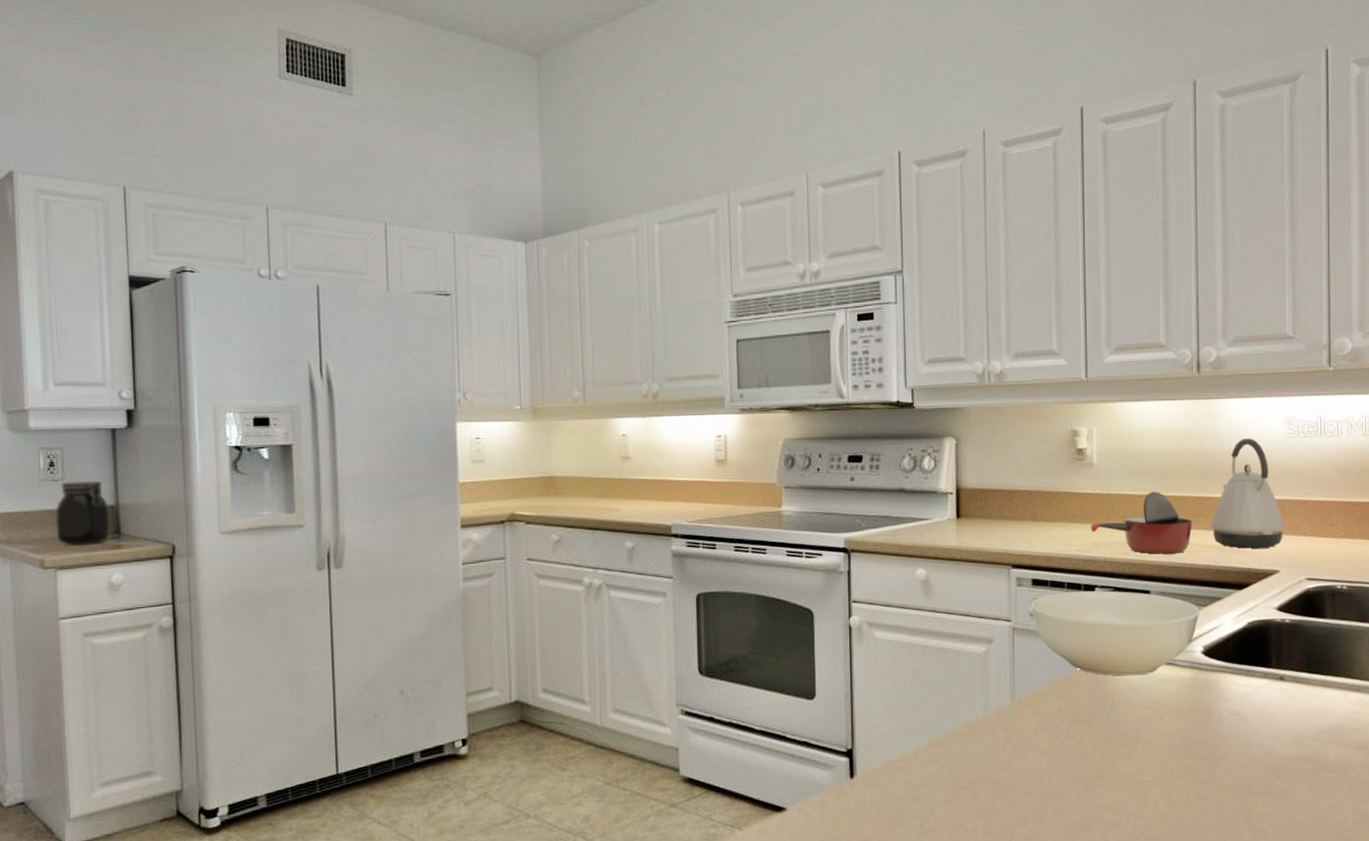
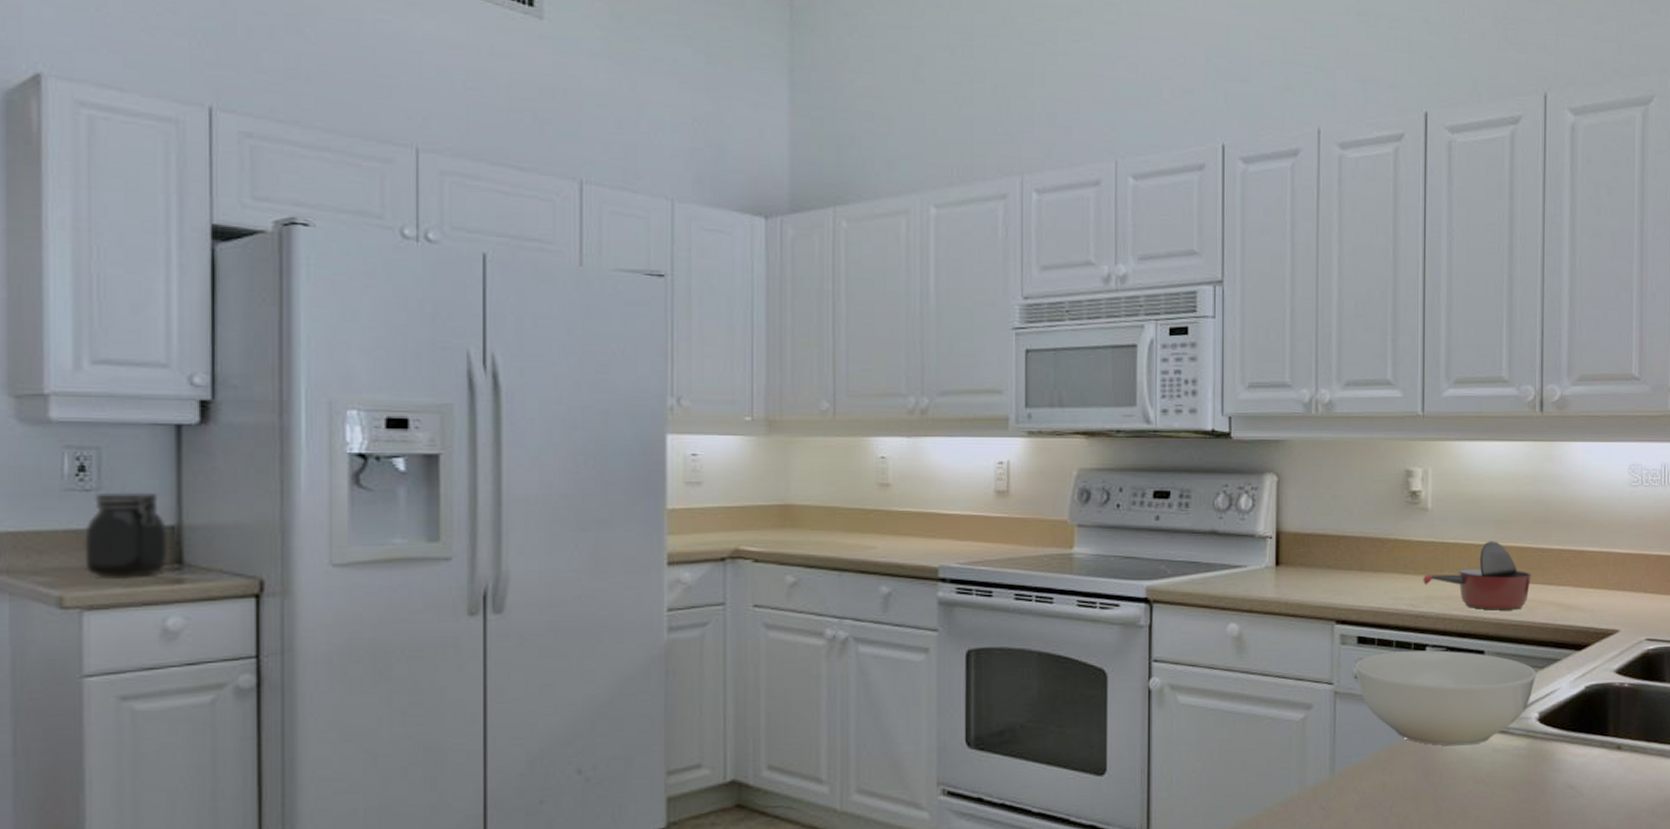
kettle: present [1210,439,1285,549] -> none [1549,486,1626,606]

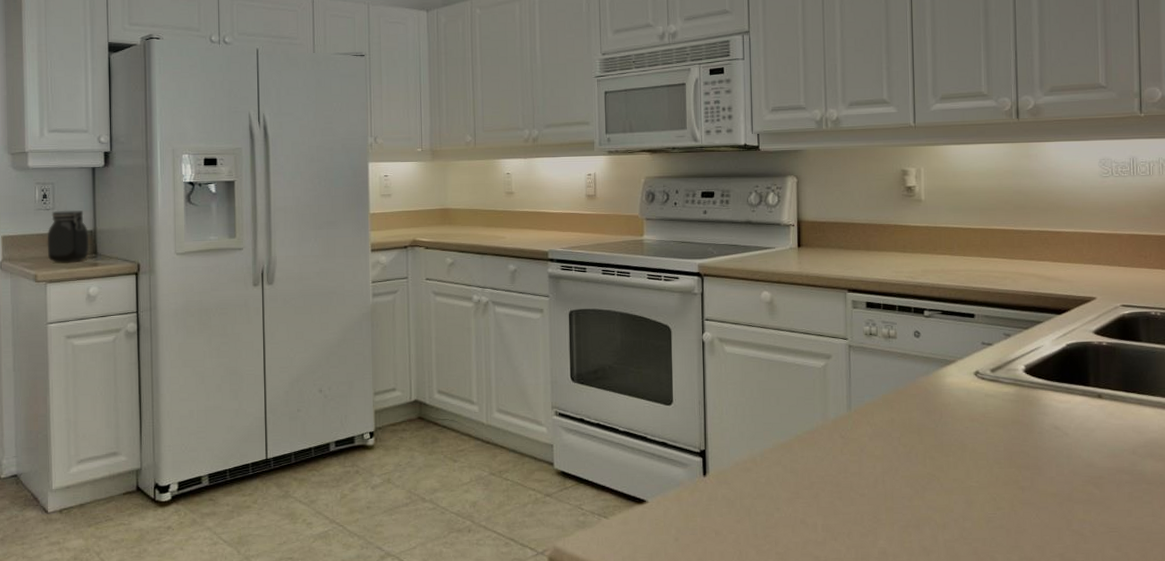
bowl: present [1355,650,1538,746] -> none [865,313,1023,391]
saucepan: present [1423,541,1531,610] -> none [919,225,1014,281]

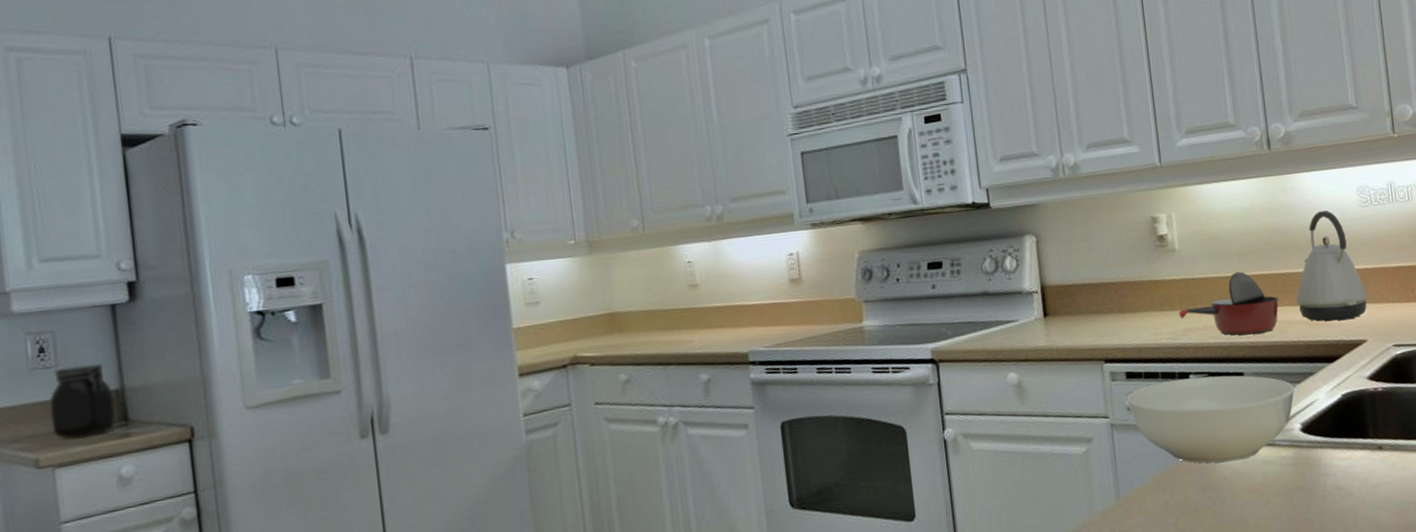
bowl: none [865,313,1023,391] -> present [1126,375,1296,464]
saucepan: none [919,225,1014,281] -> present [1179,271,1279,335]
kettle: none [1030,178,1101,277] -> present [1295,211,1368,321]

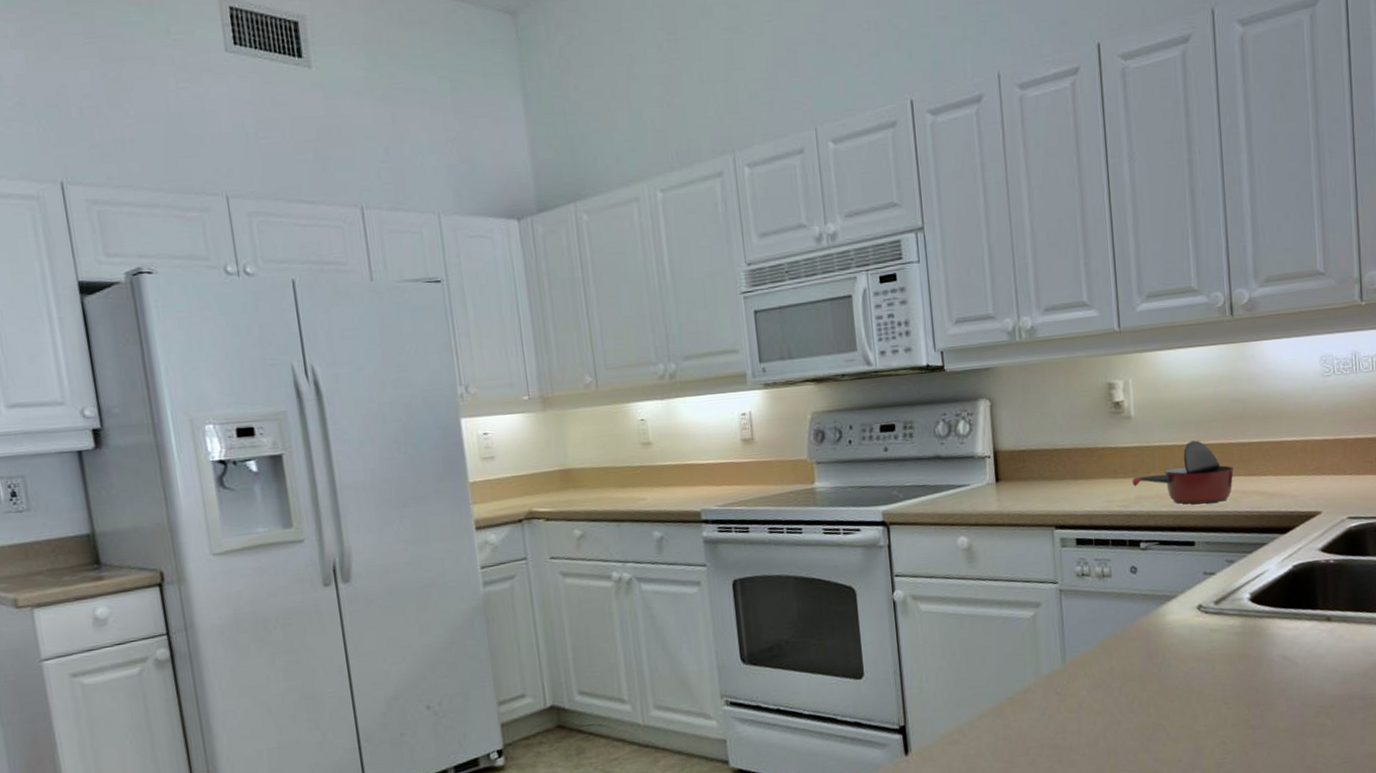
jar: present [49,363,117,440] -> none [23,508,90,581]
bowl: present [1126,375,1296,464] -> none [1076,544,1246,630]
kettle: present [1295,211,1368,321] -> none [1251,380,1325,492]

